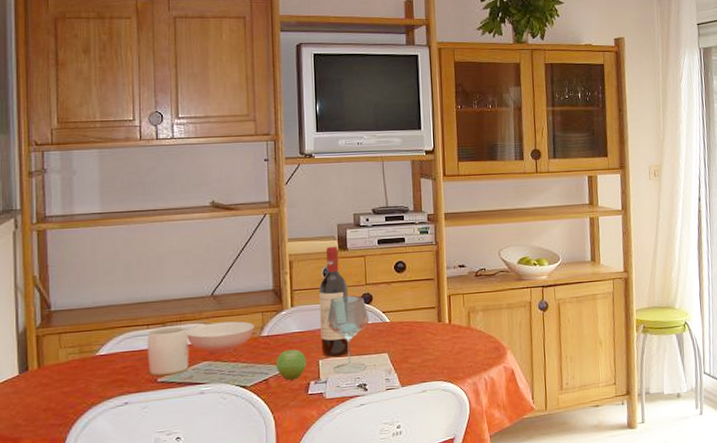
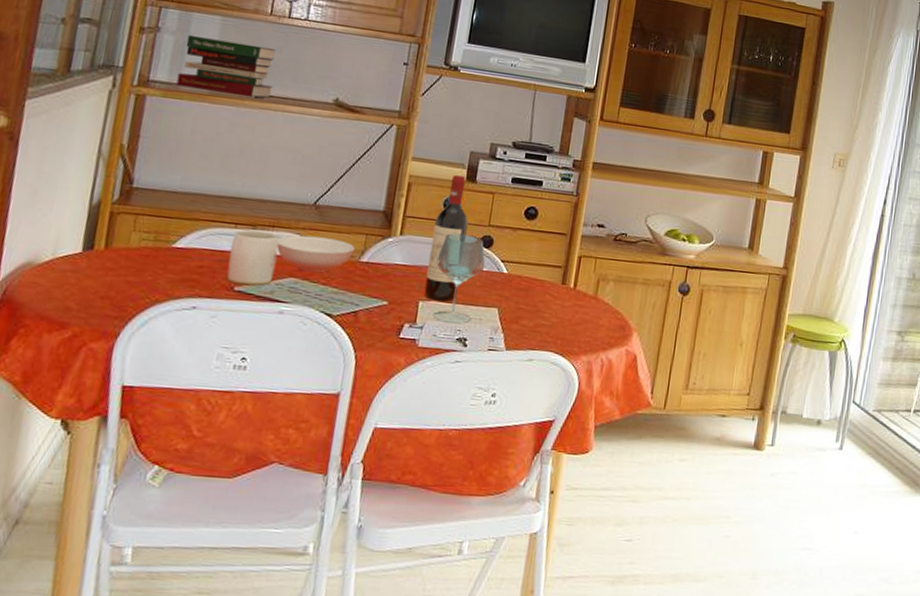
books: none [70,168,155,217] -> present [176,35,276,99]
fruit: present [275,349,306,380] -> none [369,283,405,318]

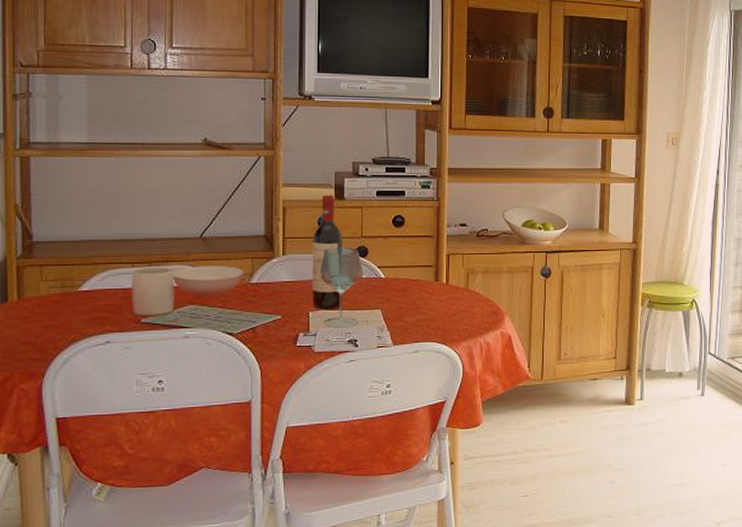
books: present [176,35,276,99] -> none [56,97,145,147]

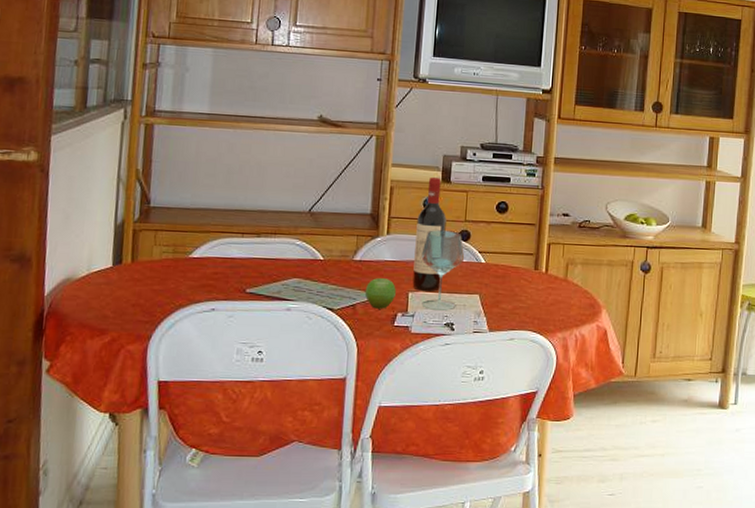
mug: present [131,266,175,317] -> none [238,237,282,288]
bowl: present [172,266,243,298] -> none [279,240,348,273]
fruit: none [264,299,296,330] -> present [364,278,396,309]

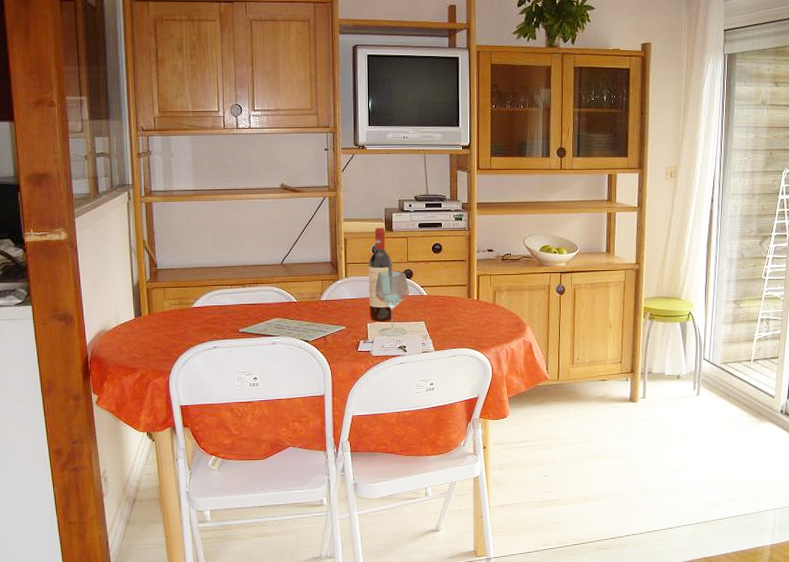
fruit: present [364,278,396,309] -> none [332,313,357,338]

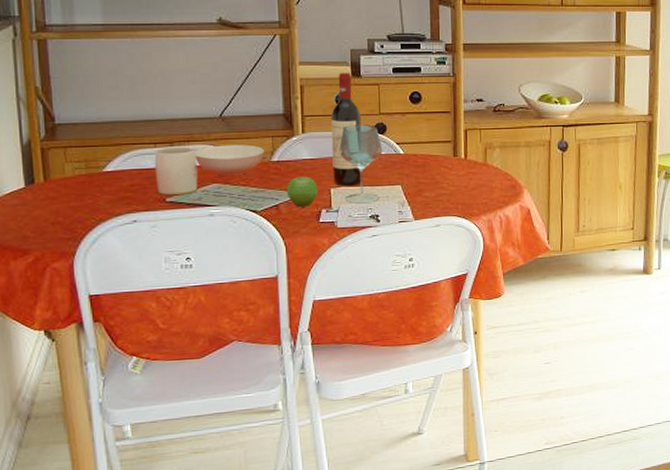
mug: none [230,287,264,328] -> present [154,146,198,196]
bowl: none [261,286,315,313] -> present [194,144,264,177]
fruit: none [332,313,357,338] -> present [286,177,318,207]

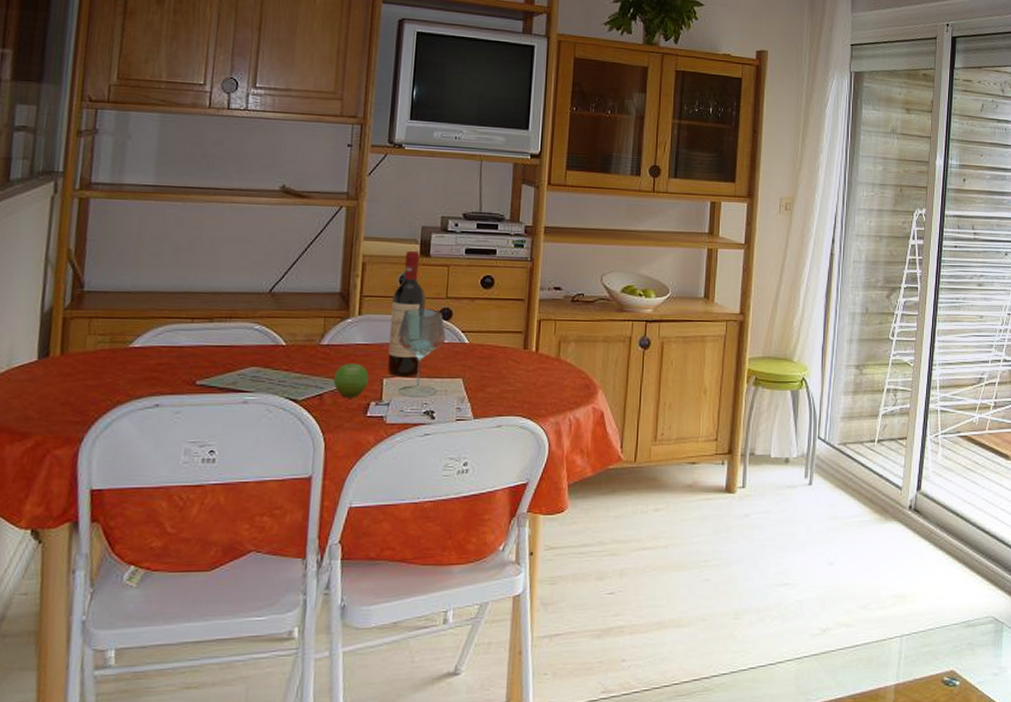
mug: present [154,146,198,196] -> none [187,322,238,379]
bowl: present [194,144,264,177] -> none [234,324,314,360]

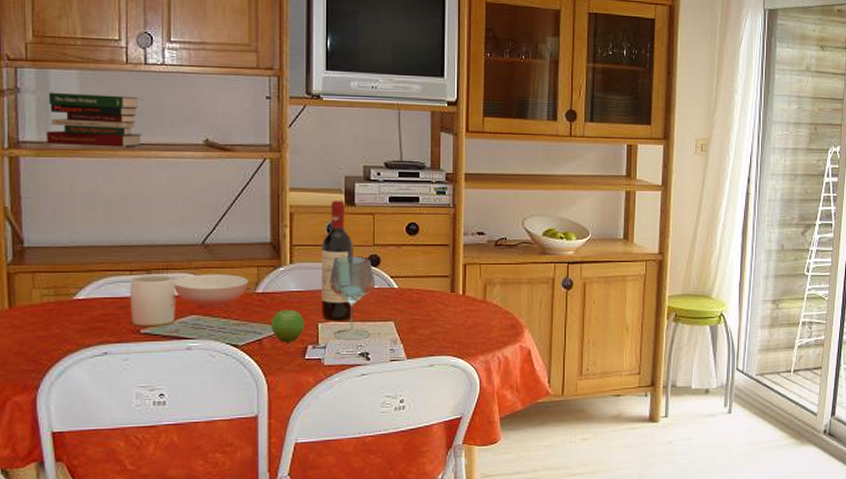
books: none [119,135,218,192] -> present [47,93,142,148]
mug: none [187,322,238,379] -> present [129,274,176,327]
bowl: none [234,324,314,360] -> present [173,274,248,308]

